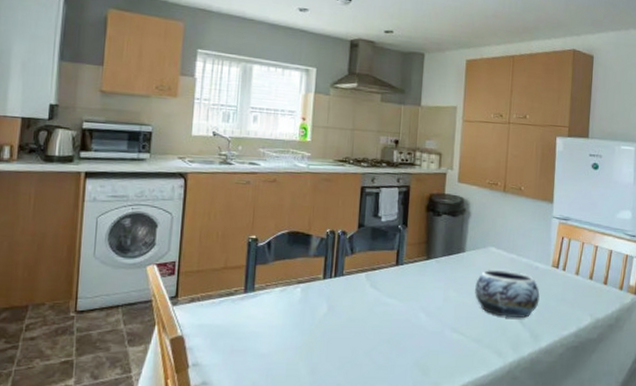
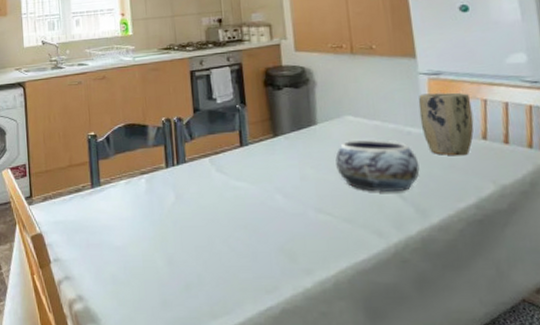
plant pot: none [547,235,587,292] -> present [418,92,474,156]

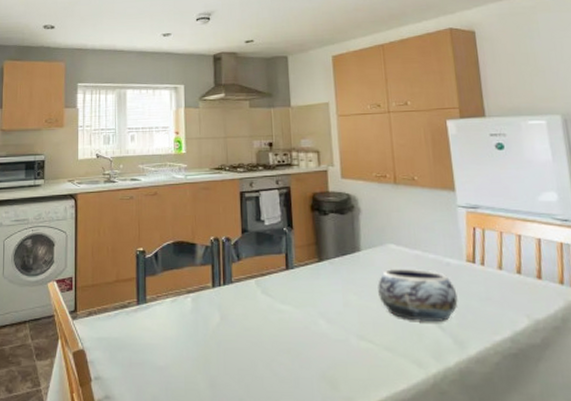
plant pot: present [418,92,474,156] -> none [457,226,509,289]

